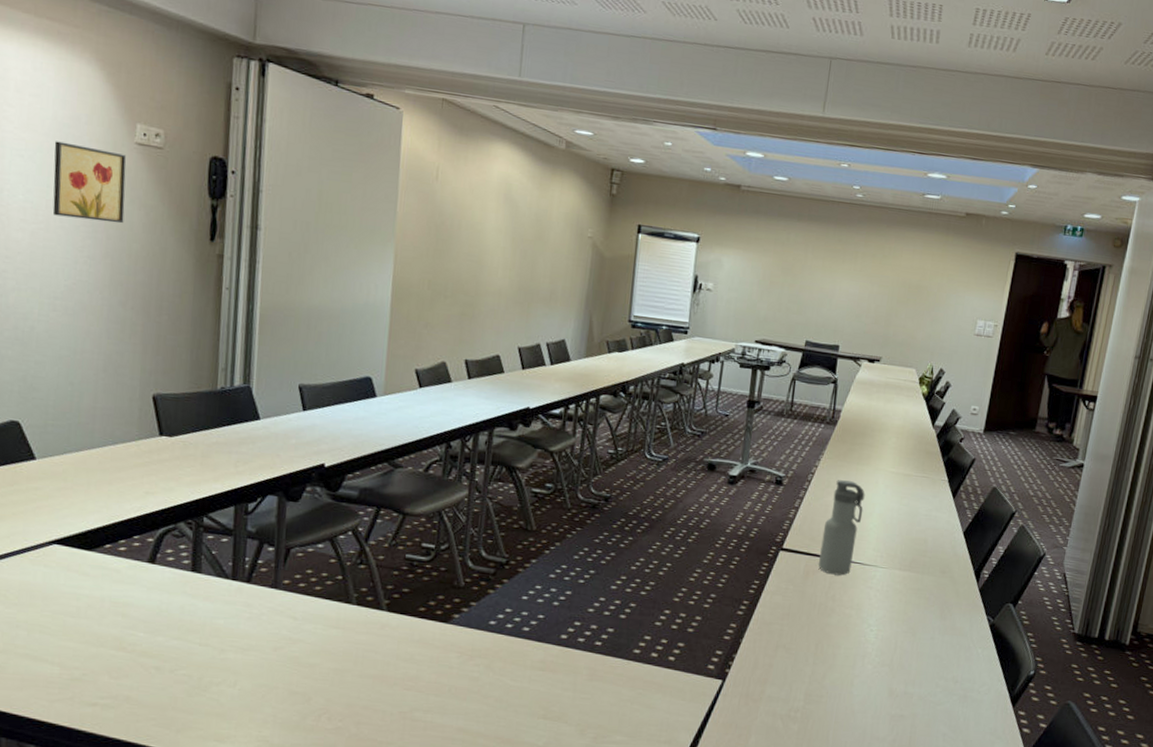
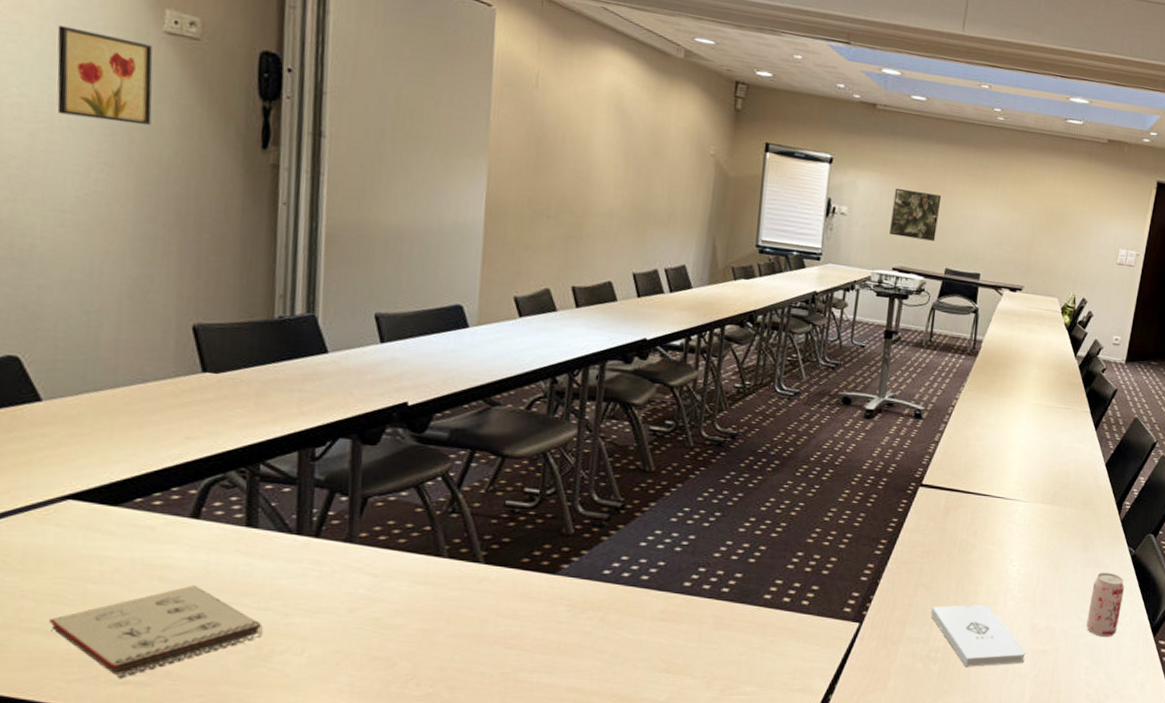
notepad: none [38,622,203,701] -> present [50,585,263,679]
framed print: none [753,265,803,315] -> present [890,189,942,241]
notepad: none [791,667,884,728] -> present [931,605,1026,667]
water bottle: present [818,480,865,576] -> none [958,412,1007,511]
beverage can: none [944,640,983,706] -> present [1086,572,1124,638]

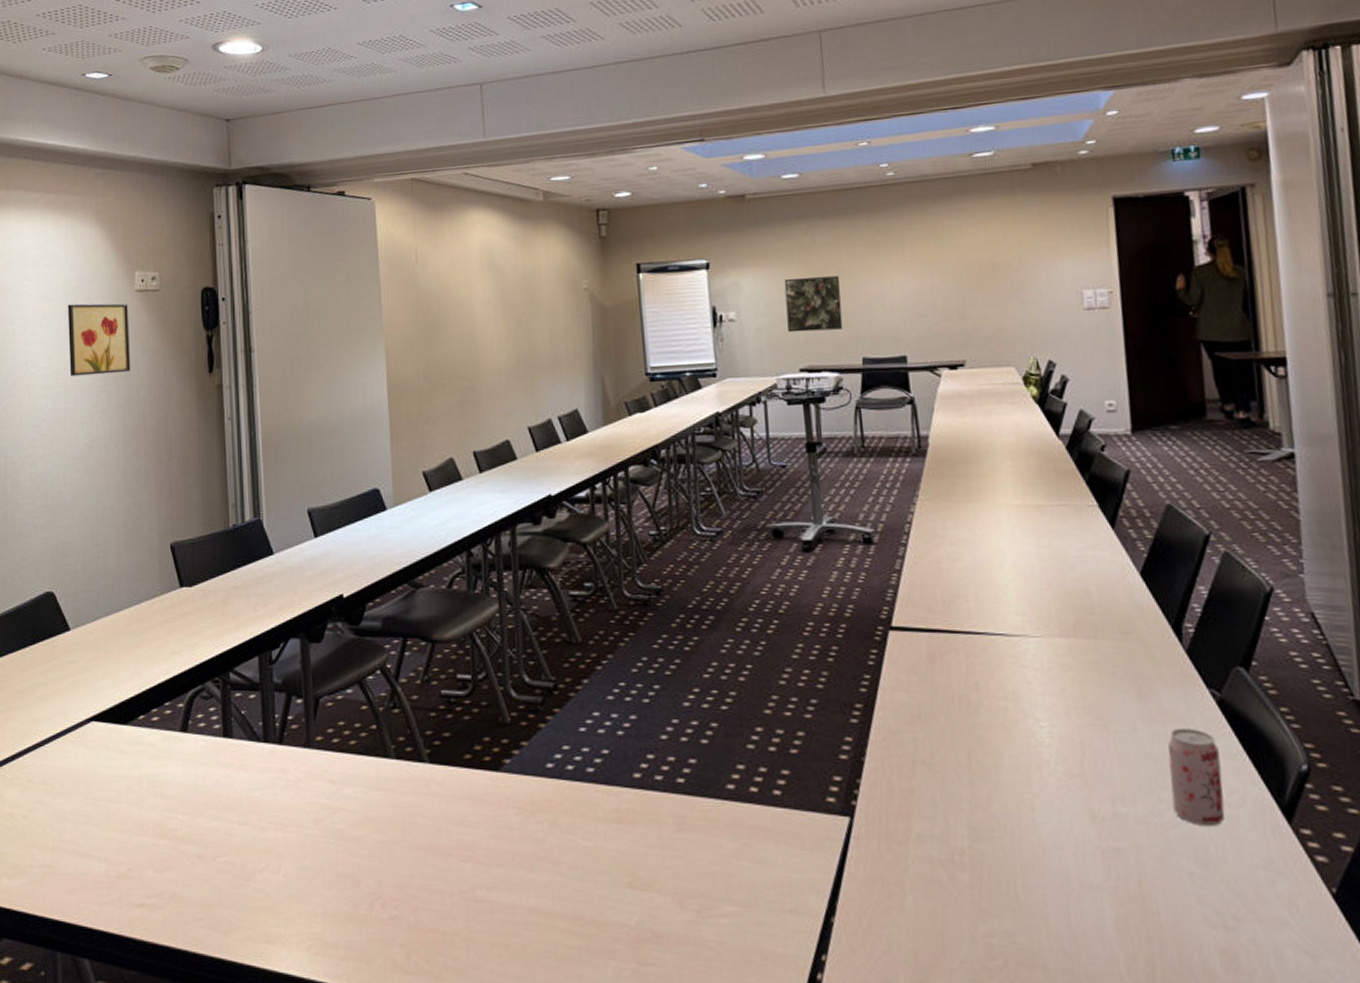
notepad: present [50,585,263,679] -> none [84,801,245,902]
notepad: present [931,605,1026,667] -> none [941,786,1092,875]

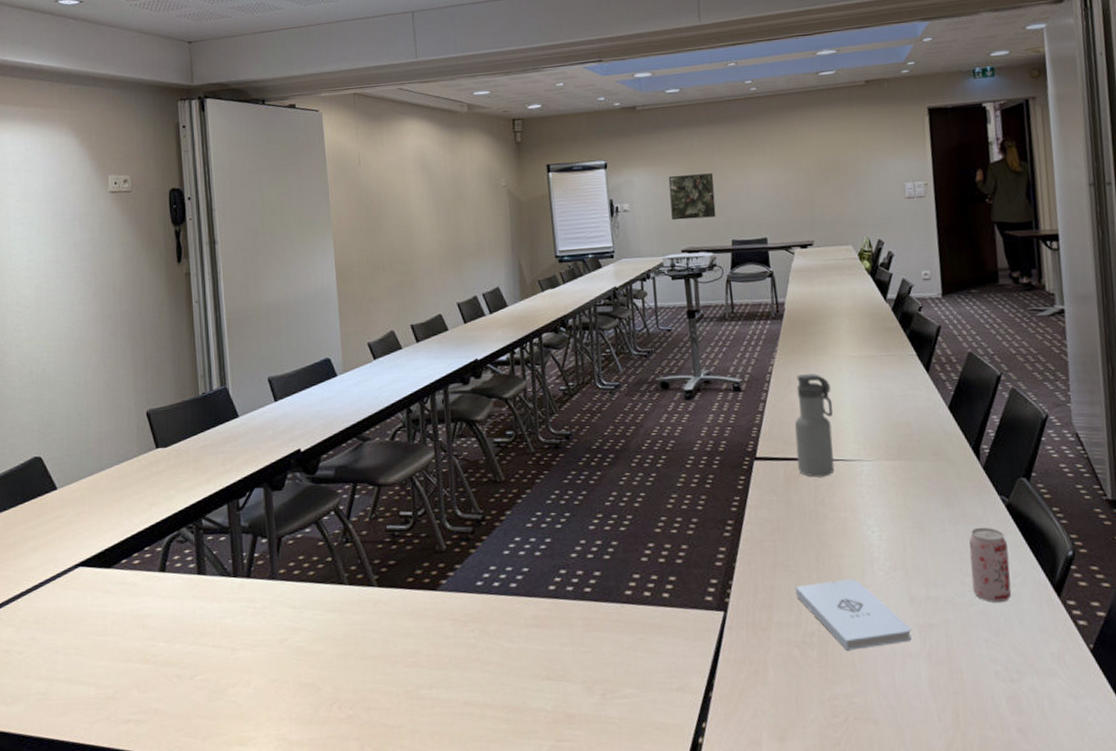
wall art: present [67,303,131,377] -> none [47,203,107,268]
water bottle: none [940,525,992,655] -> present [794,374,835,477]
notepad: none [941,786,1092,875] -> present [795,579,912,650]

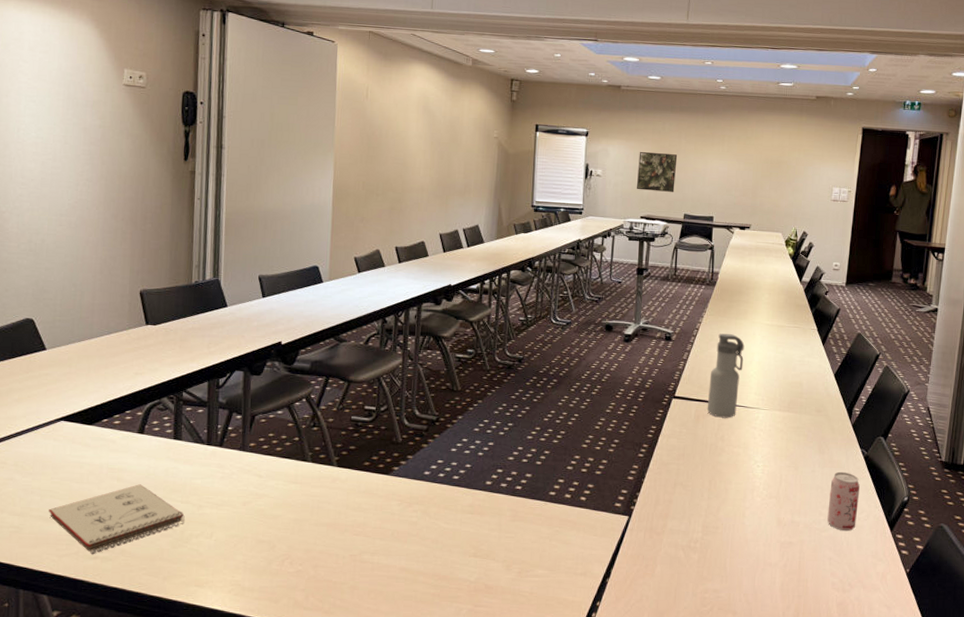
notepad: none [75,630,219,718] -> present [49,484,185,555]
notepad: present [795,579,912,650] -> none [689,501,774,556]

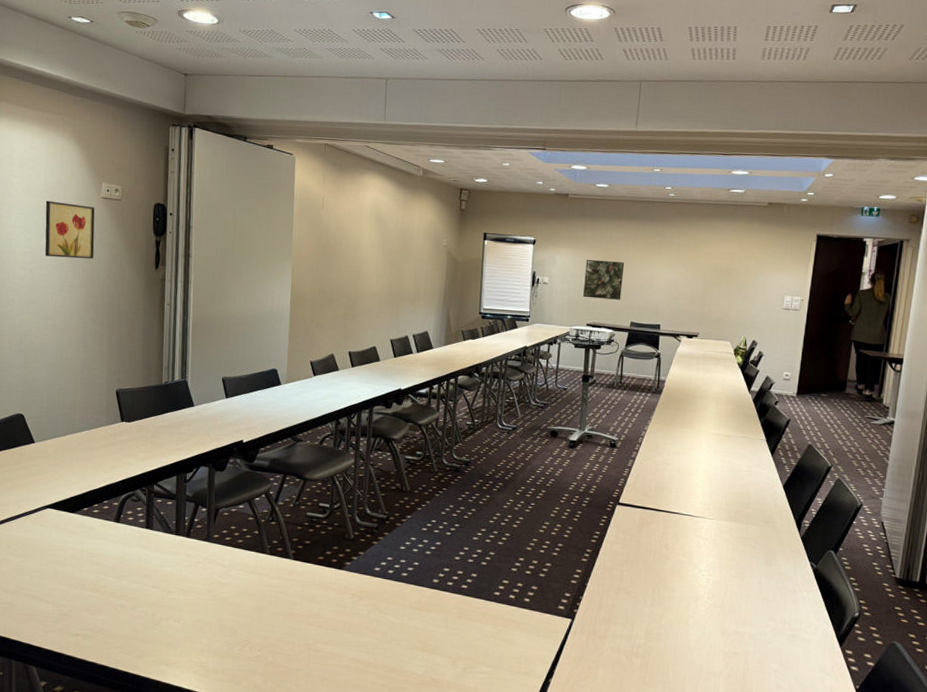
notepad: present [49,484,185,555] -> none [37,569,156,632]
wall art: none [58,87,117,151] -> present [44,200,95,260]
water bottle: present [707,333,745,418] -> none [651,442,691,526]
beverage can: present [827,471,860,532] -> none [773,584,808,645]

